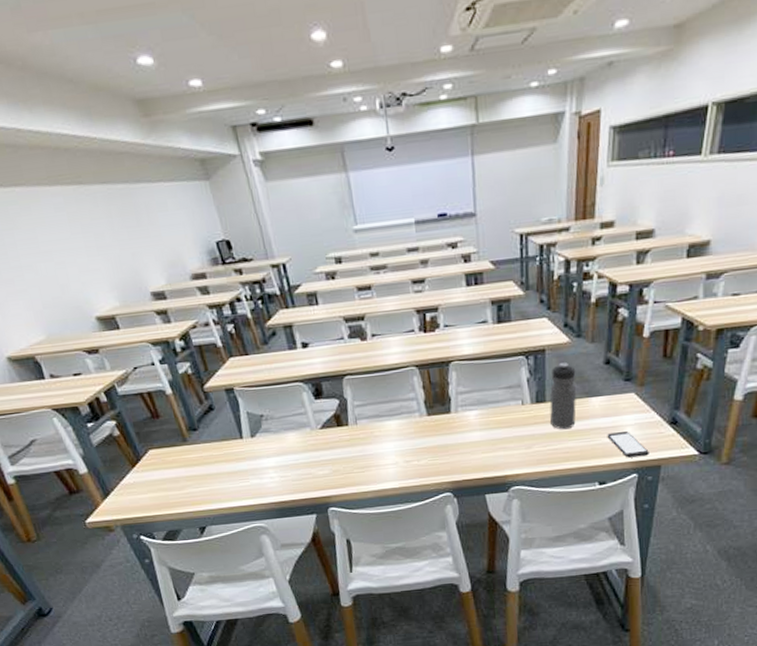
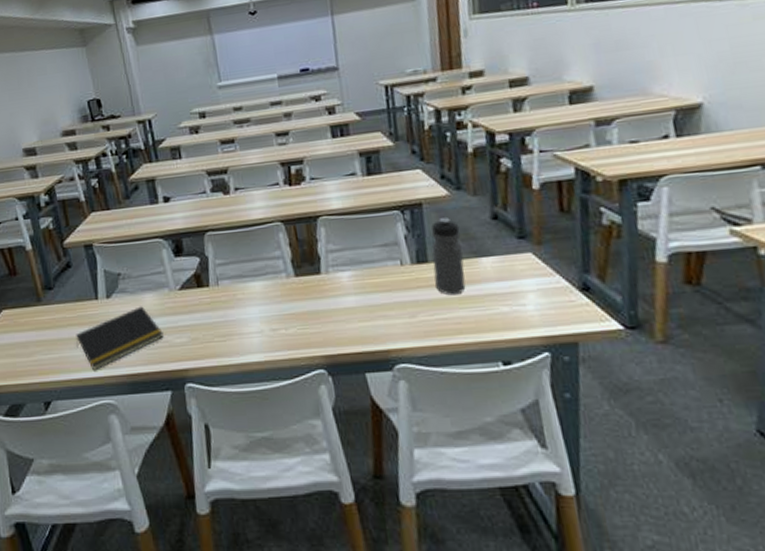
notepad: none [224,444,307,500] -> present [76,306,164,371]
smartphone: present [607,431,649,458] -> none [505,299,561,332]

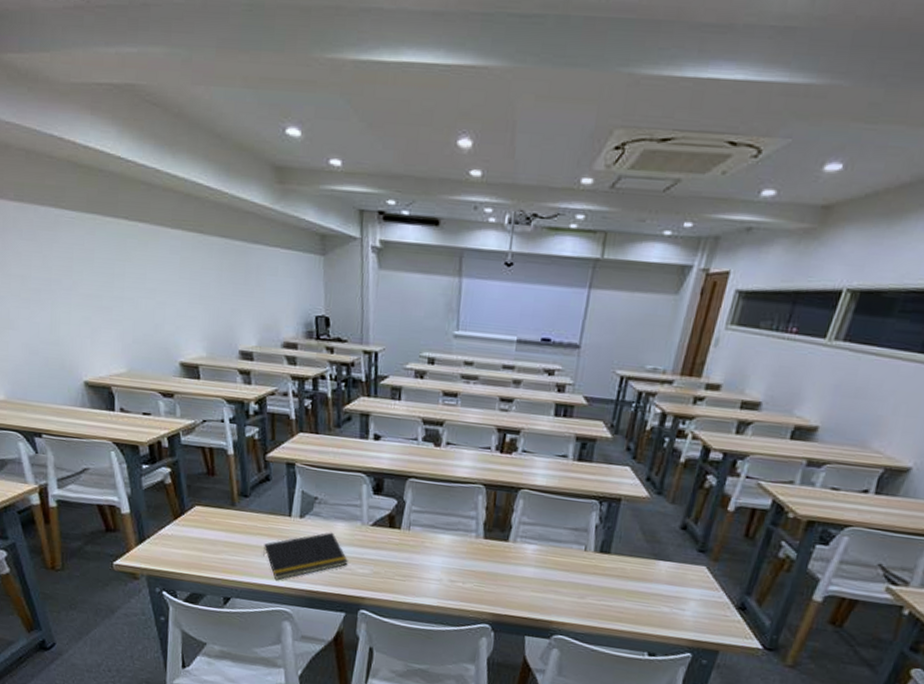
water bottle: present [431,218,466,296] -> none [610,517,649,588]

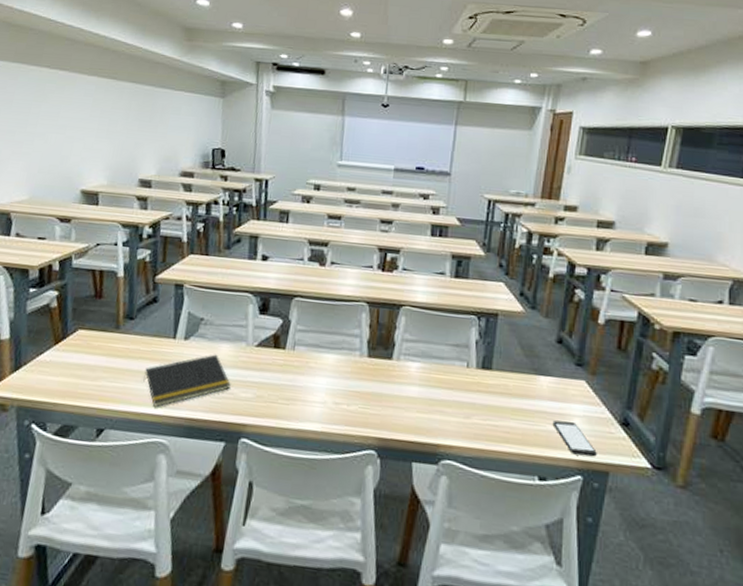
smartphone: none [667,603,709,637] -> present [552,420,597,457]

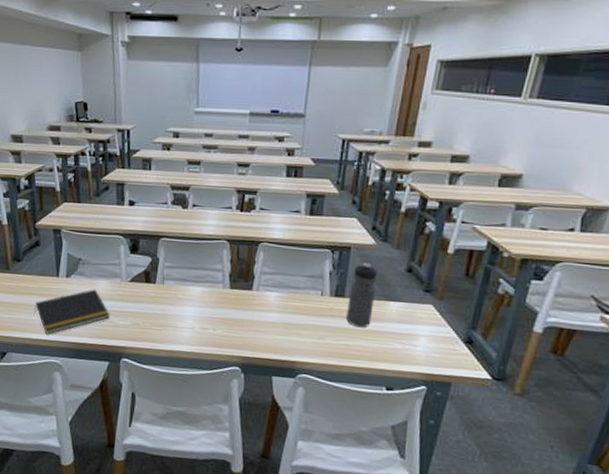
water bottle: none [494,331,527,406] -> present [346,263,378,328]
smartphone: present [552,420,597,457] -> none [400,340,441,371]

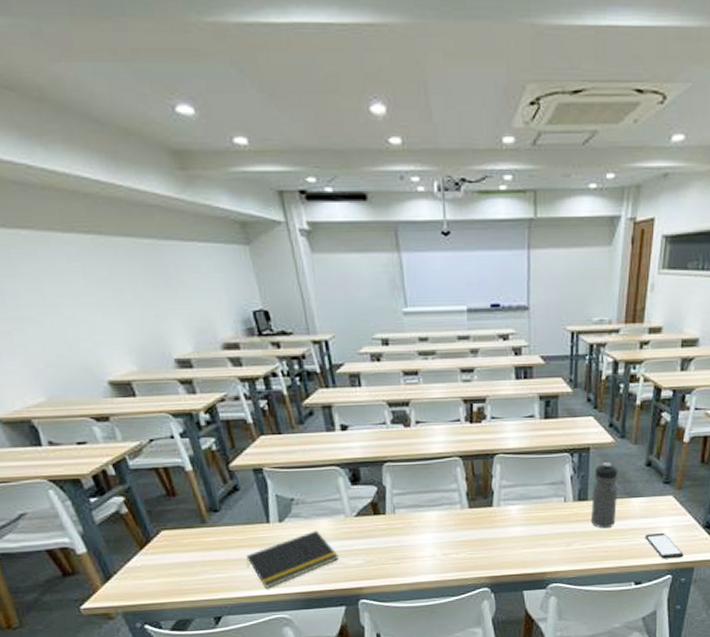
smartphone: none [400,340,441,371] -> present [645,533,684,559]

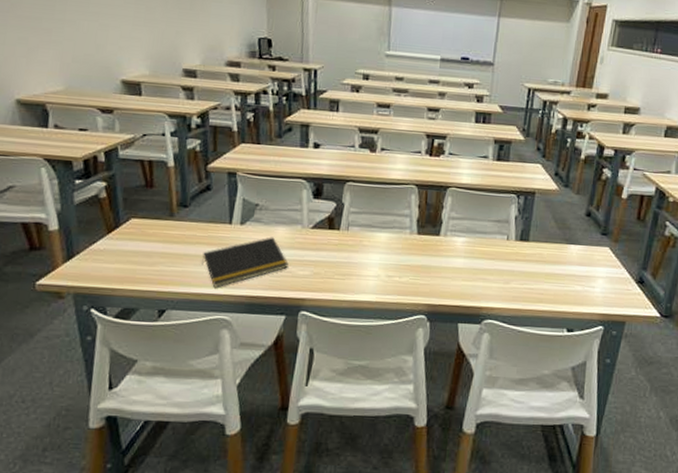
water bottle: present [591,462,618,529] -> none [530,207,560,271]
smartphone: present [645,533,684,559] -> none [580,282,616,310]

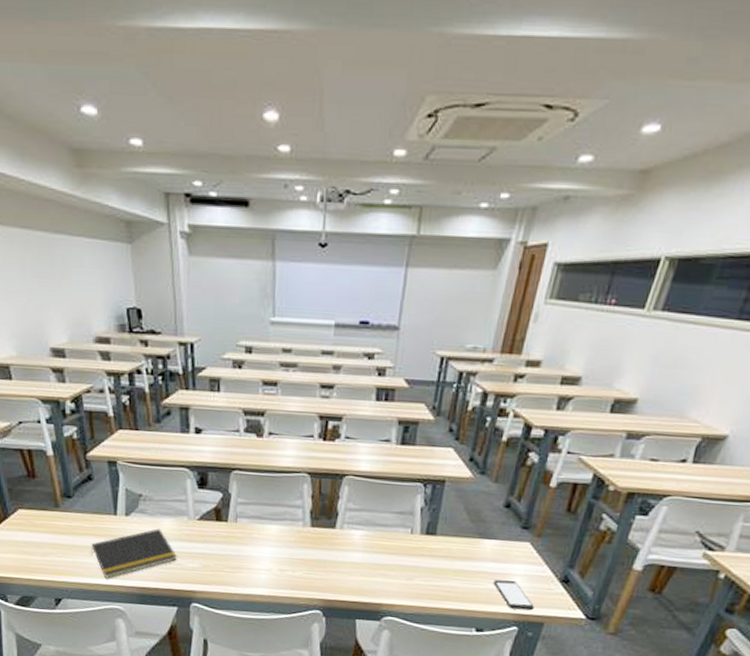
smartphone: none [580,282,616,310] -> present [493,580,534,611]

